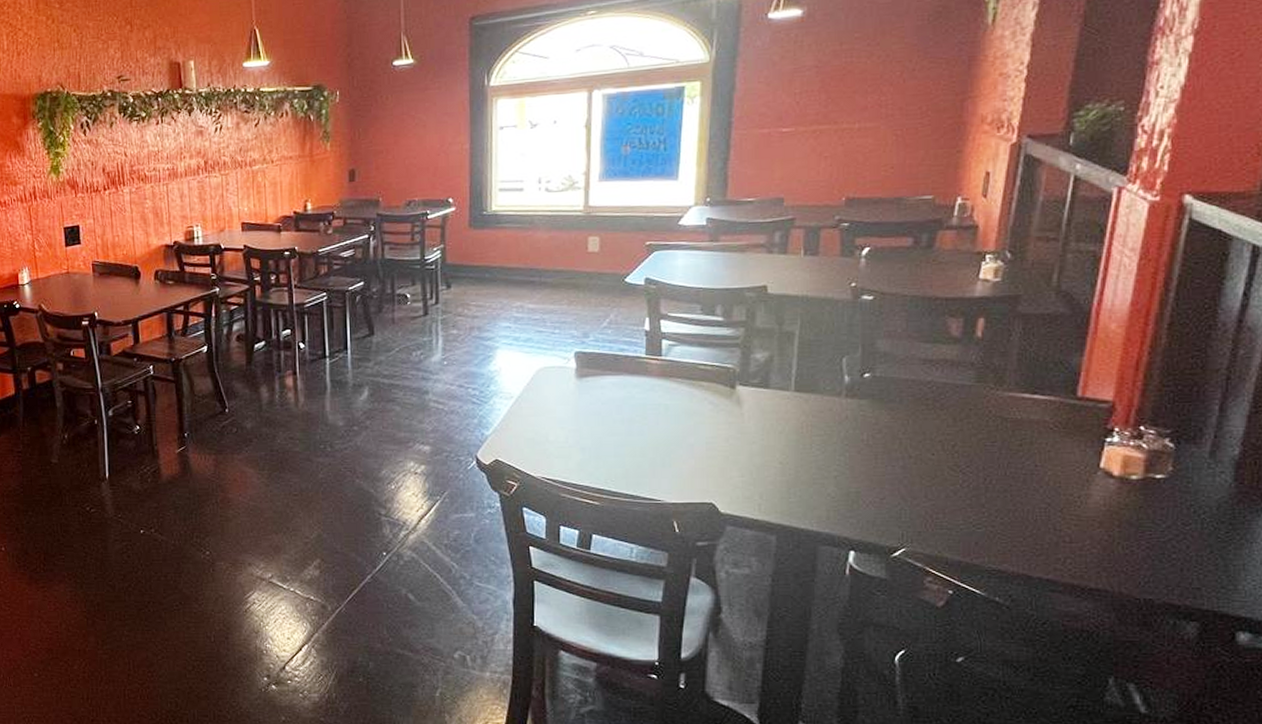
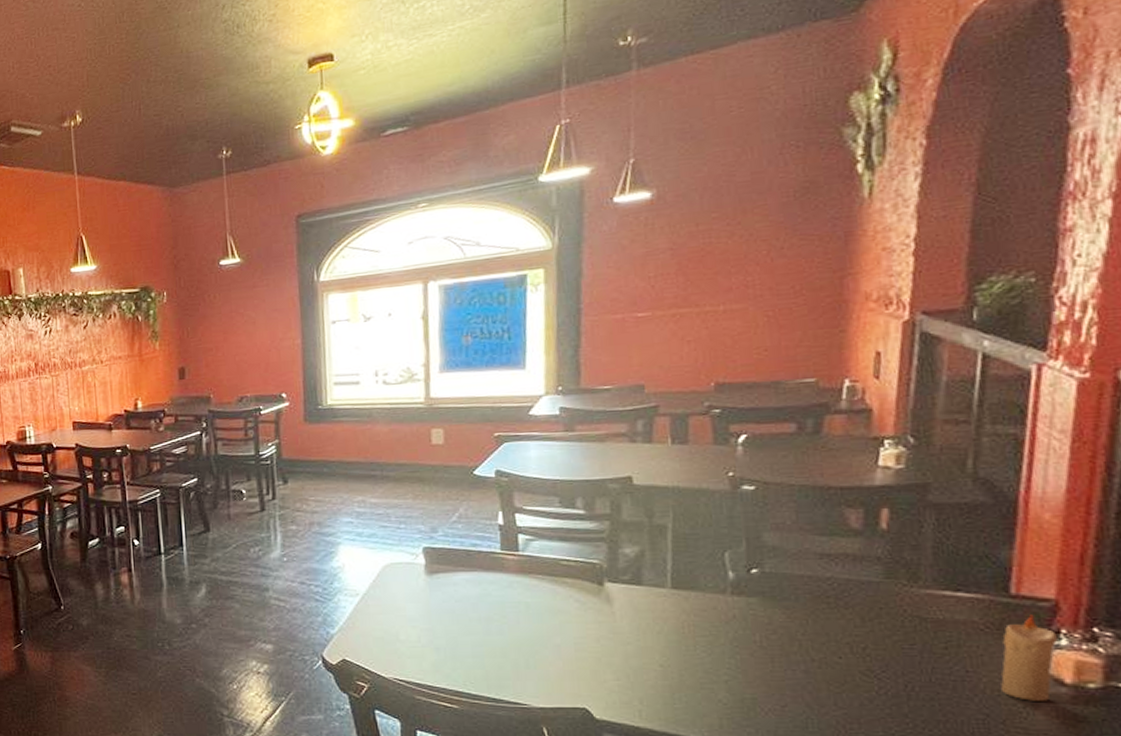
candle: none [1062,415,1111,491] -> present [1001,614,1058,701]

